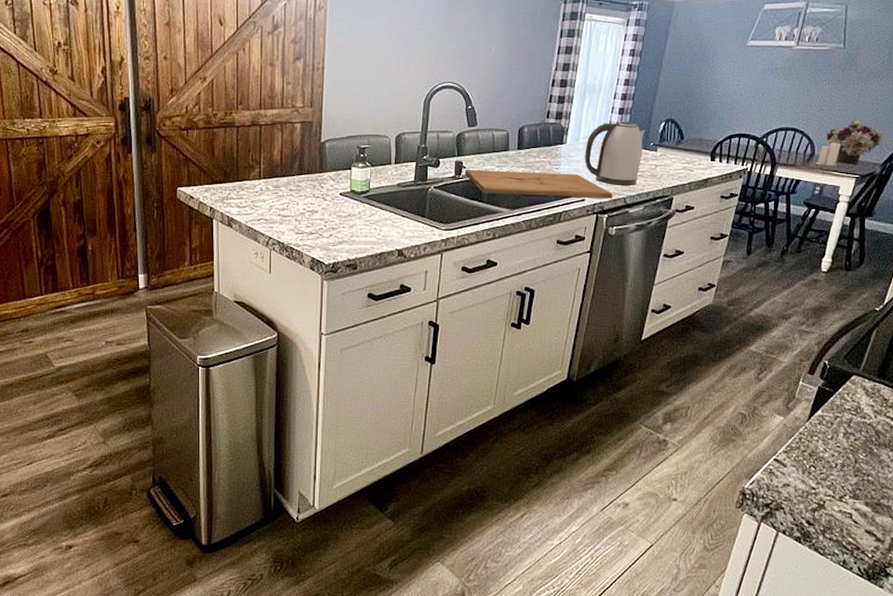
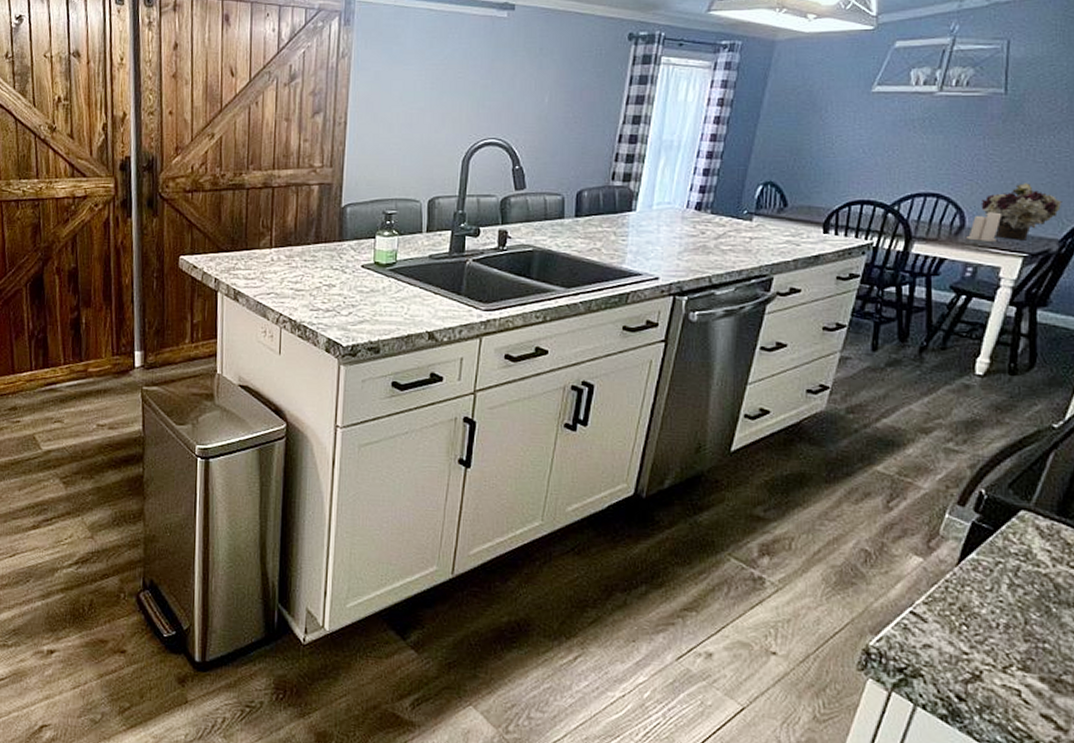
cutting board: present [464,170,613,199] -> none [509,240,695,278]
kettle: present [585,121,646,185] -> none [659,184,738,262]

